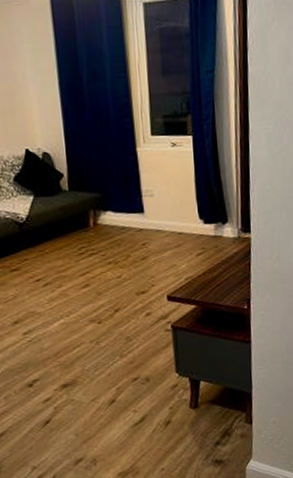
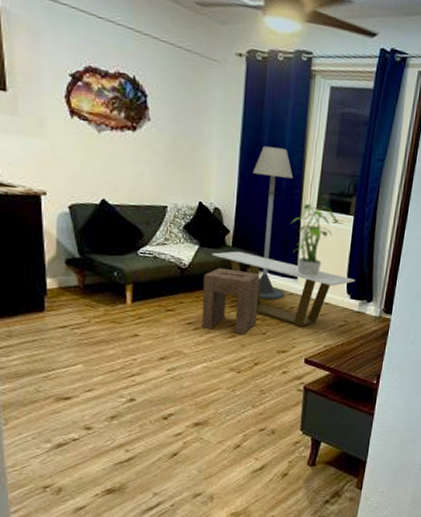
stool: none [44,214,109,283] -> present [201,267,260,335]
coffee table: none [48,194,205,264] -> present [211,251,355,328]
floor lamp: none [76,78,135,241] -> present [252,146,294,300]
potted plant: none [127,130,178,209] -> present [291,203,339,278]

